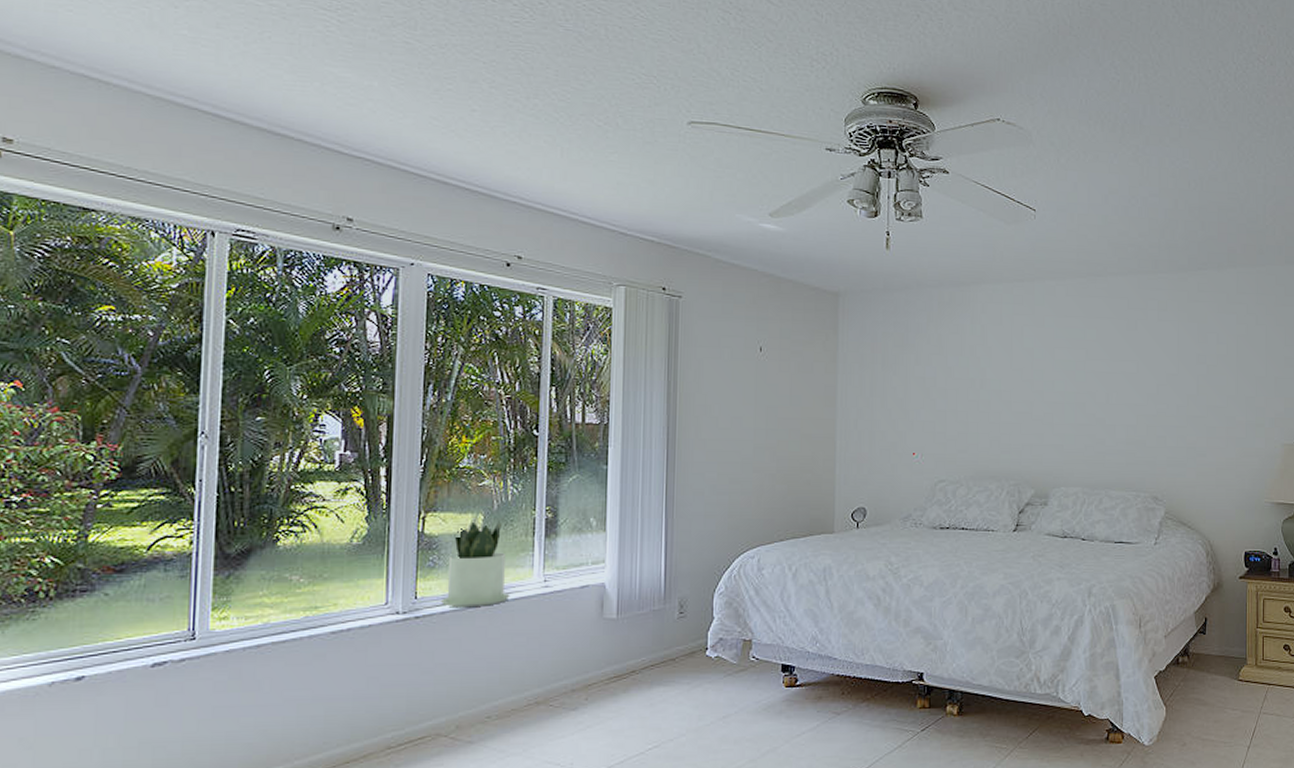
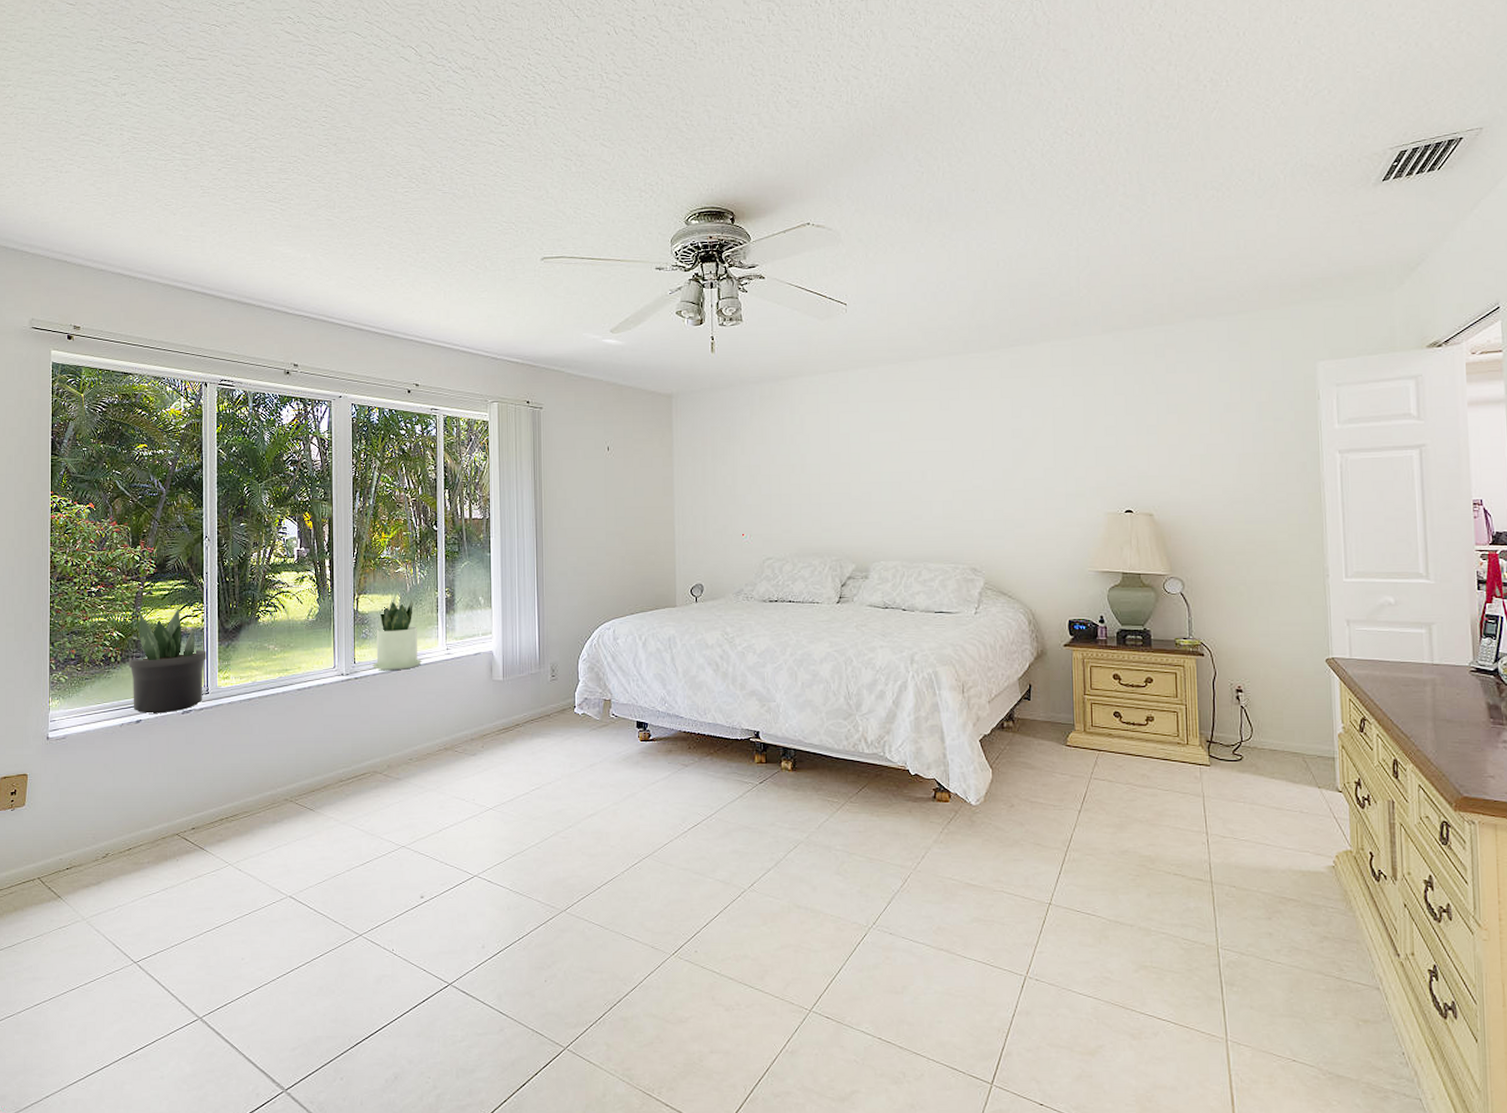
planter: none [67,527,195,668] -> present [128,609,206,713]

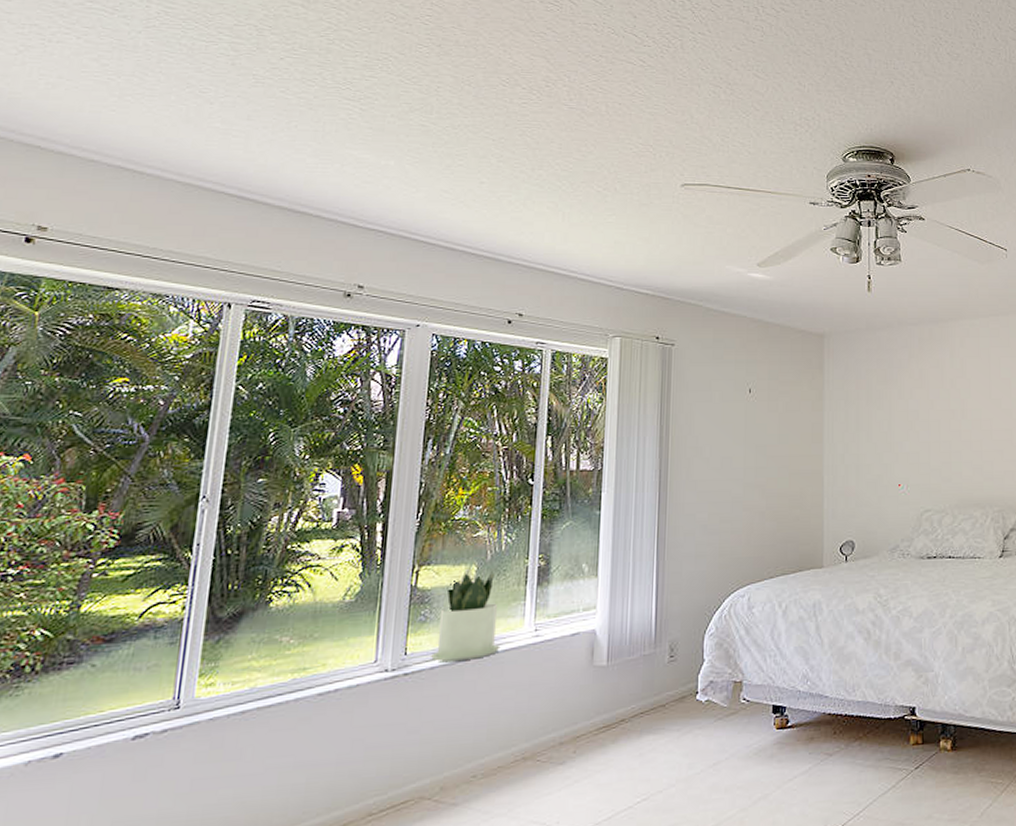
planter: present [128,609,206,713] -> none [51,593,184,744]

